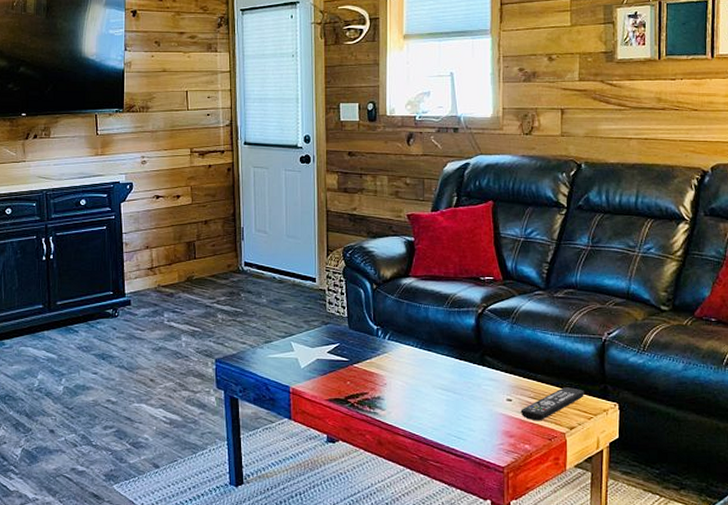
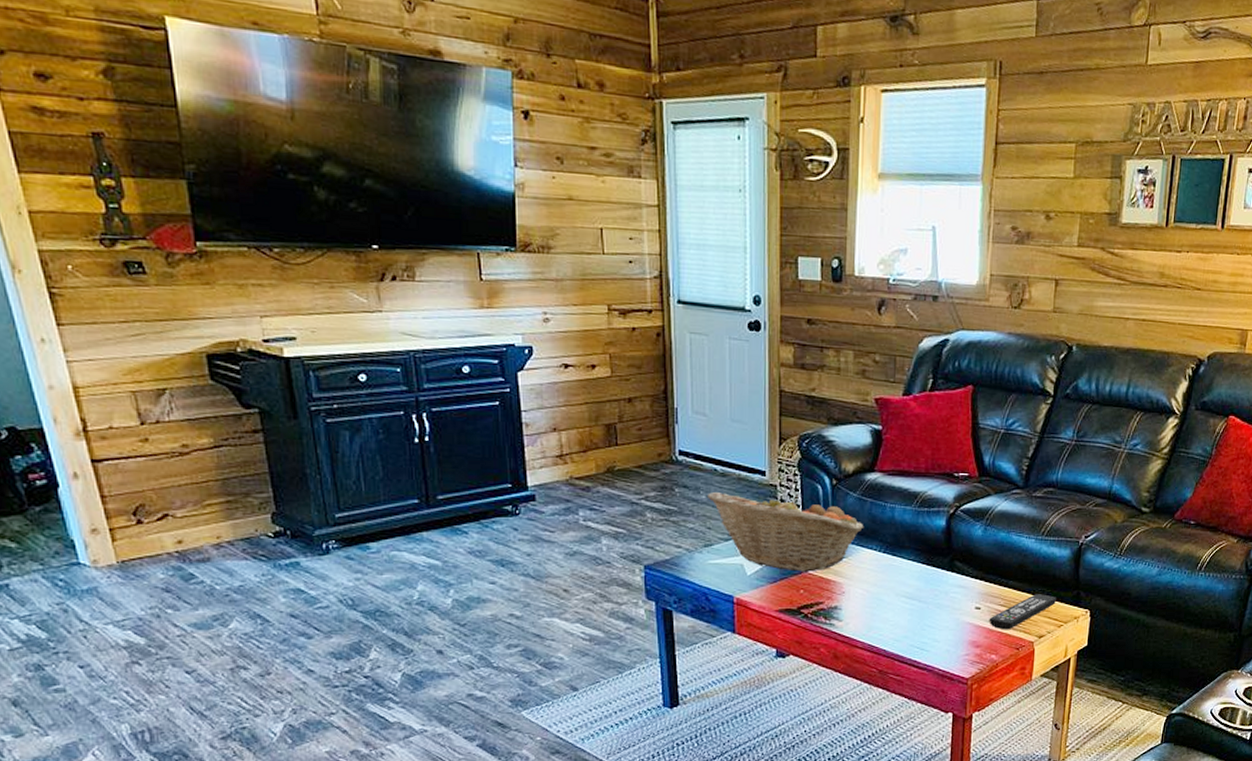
fruit basket: none [267,297,402,365] -> present [706,492,864,572]

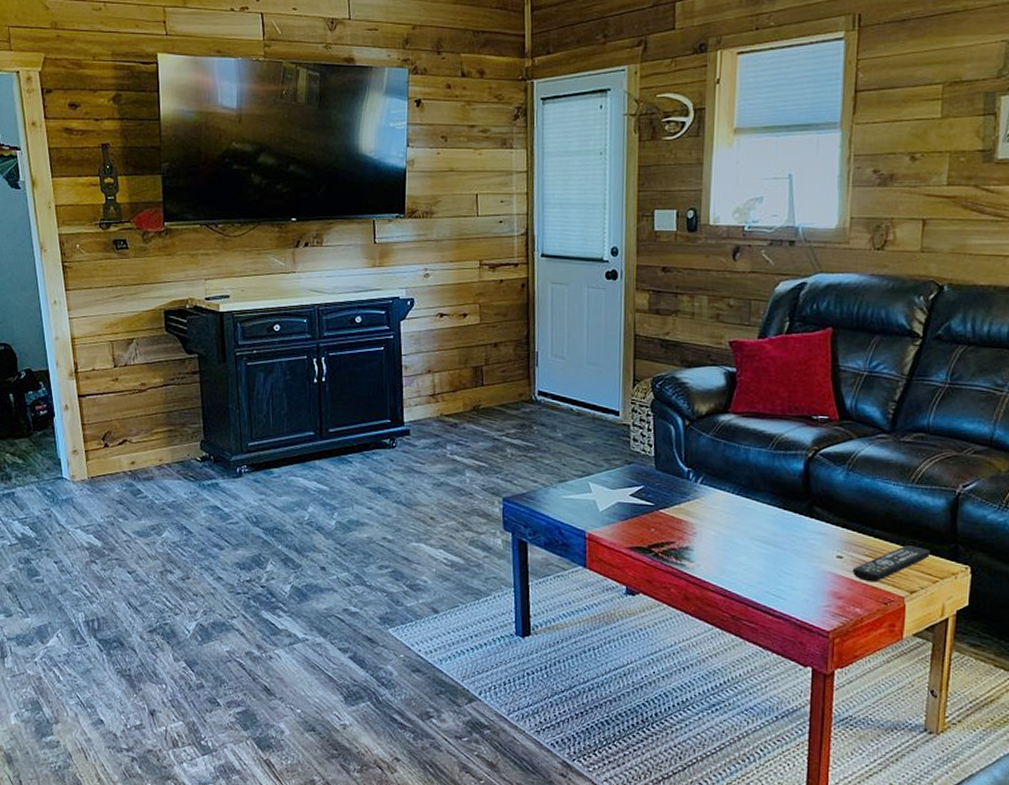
fruit basket: present [706,492,864,572] -> none [562,431,717,511]

